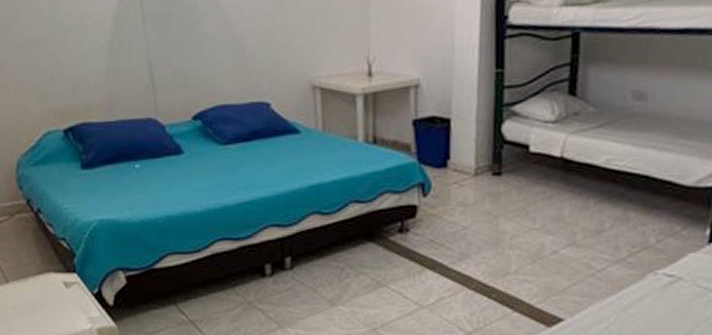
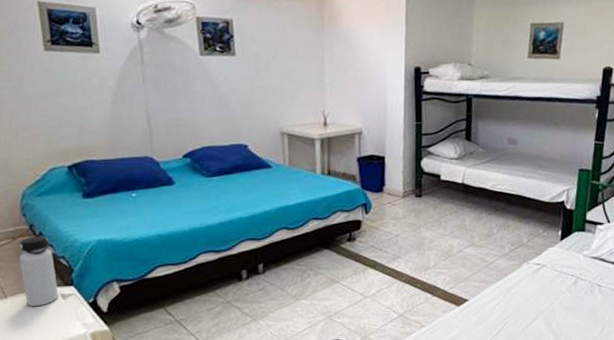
water bottle: none [17,213,61,295] -> present [19,236,58,307]

